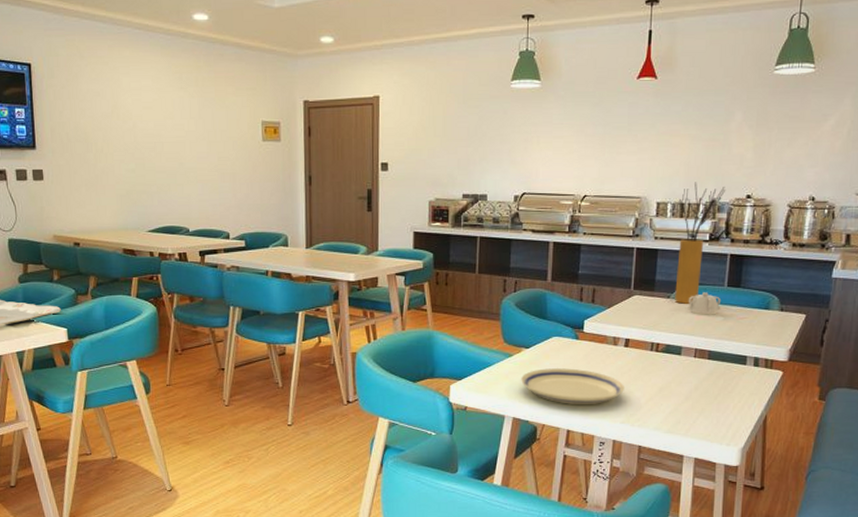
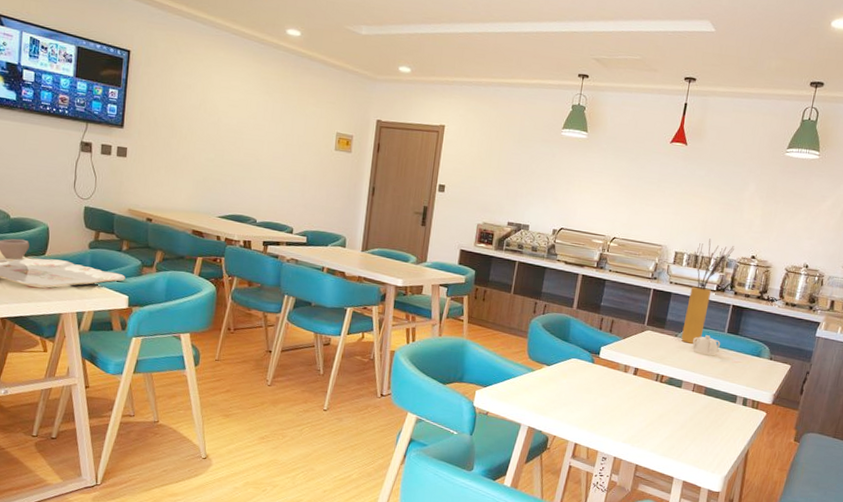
plate: present [521,368,624,405] -> none [539,385,629,423]

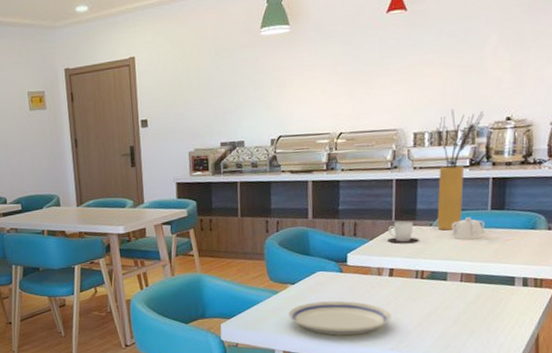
plate: none [539,385,629,423] -> present [288,300,391,336]
cup: none [637,327,664,348] -> present [387,221,419,243]

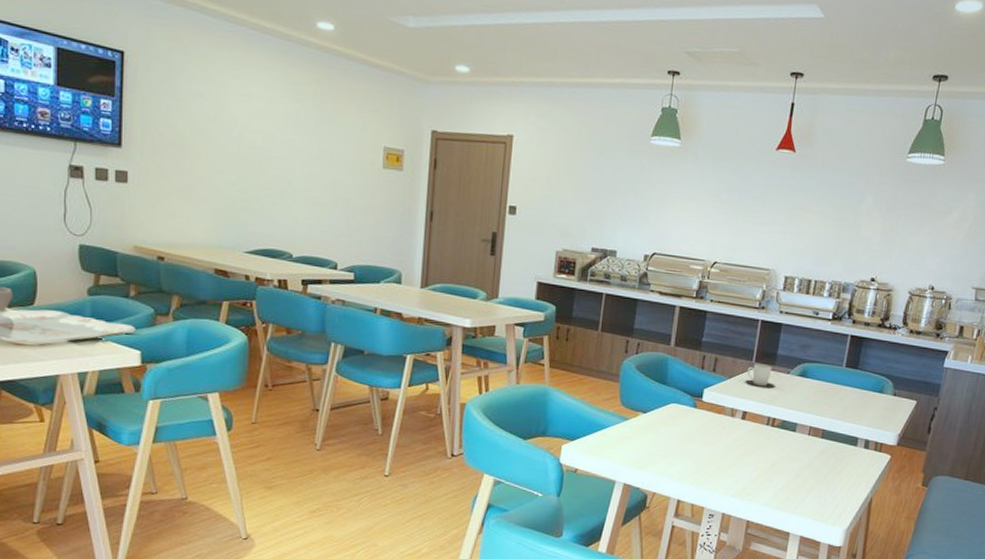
plate: present [288,300,391,336] -> none [635,435,738,476]
vase: present [435,109,483,231] -> none [794,260,851,381]
sugar bowl: present [451,217,486,240] -> none [805,370,839,394]

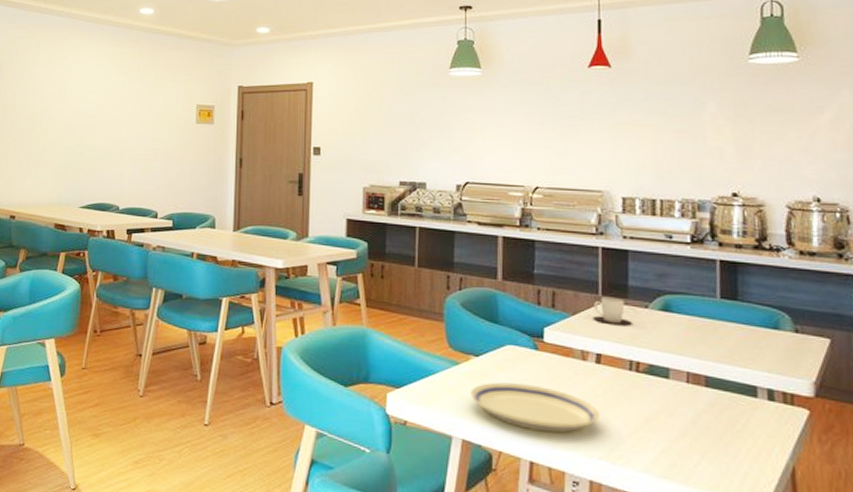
plate: none [635,435,738,476] -> present [471,382,599,433]

